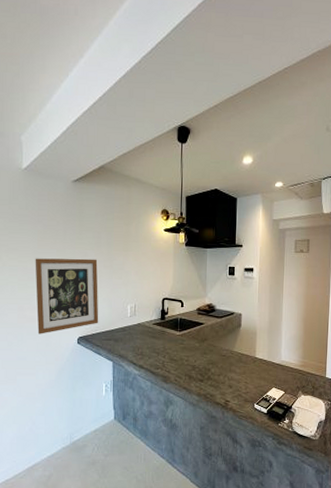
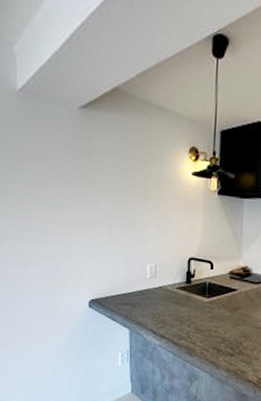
wall art: present [35,258,99,334] -> none [36,204,113,295]

